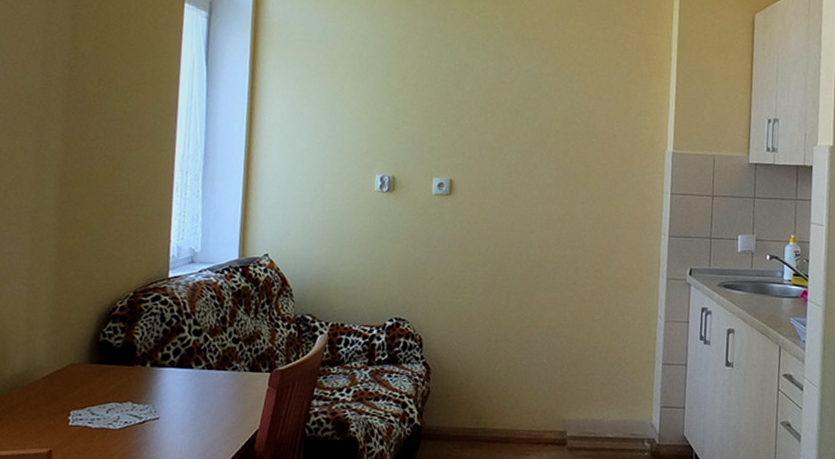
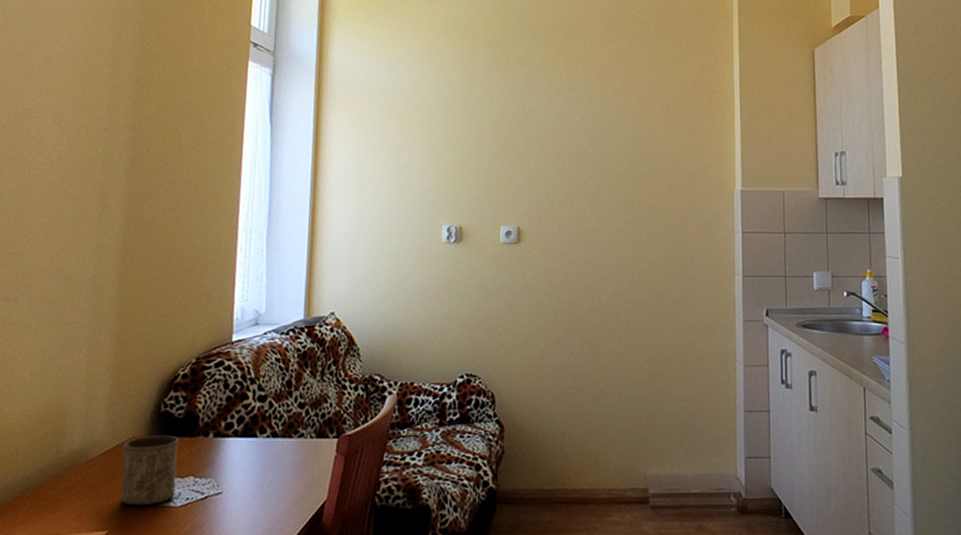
cup: none [62,362,118,427] -> present [121,435,179,506]

